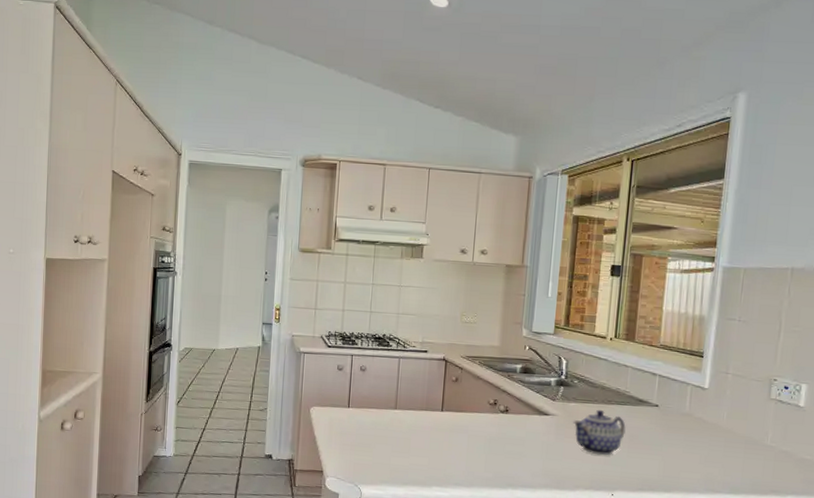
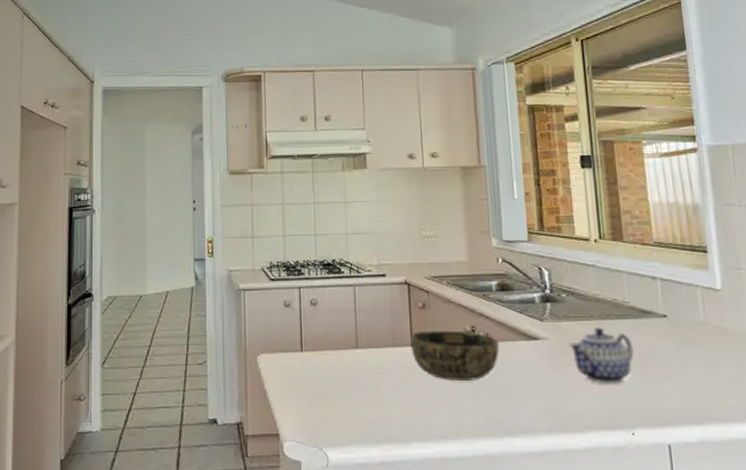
bowl: none [441,400,515,443] -> present [410,330,500,381]

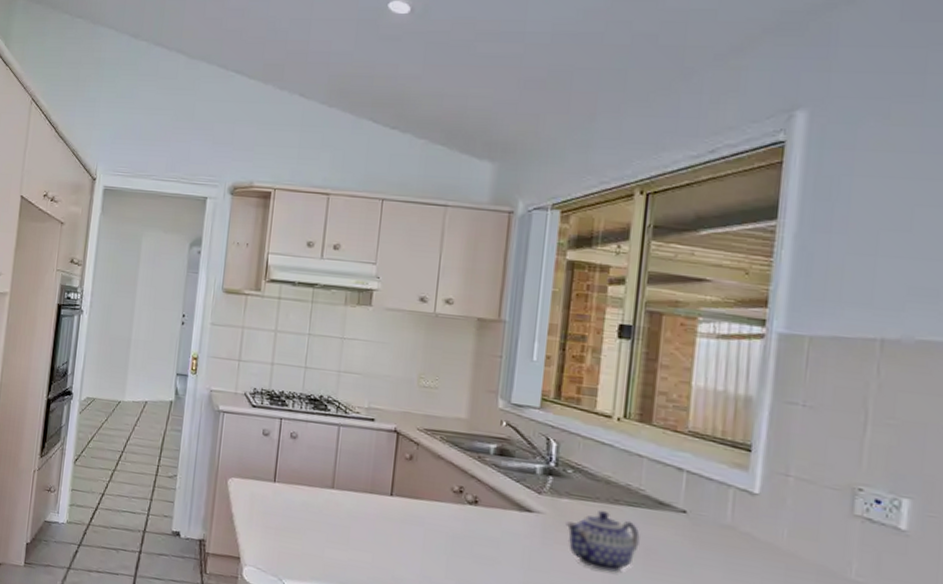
bowl: present [410,330,500,381] -> none [390,482,487,542]

